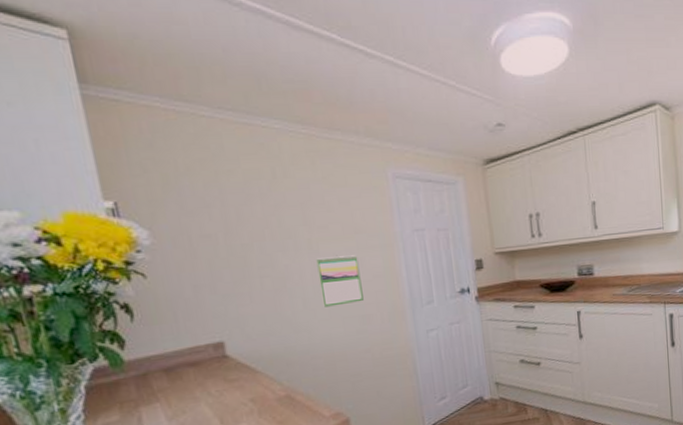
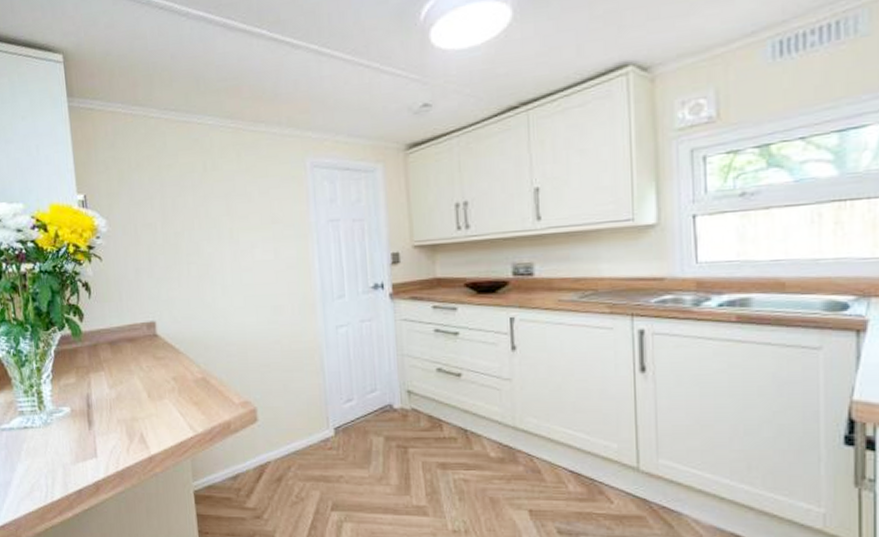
calendar: present [316,255,364,307] -> none [236,245,276,295]

